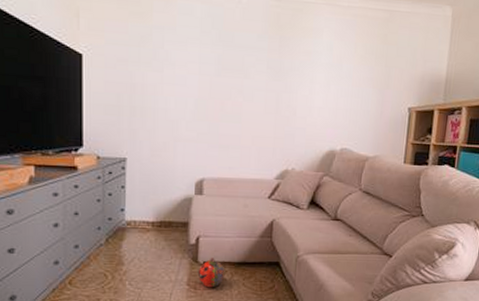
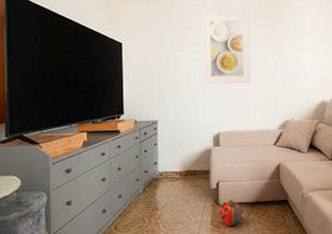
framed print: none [187,25,251,121] -> present [202,13,251,84]

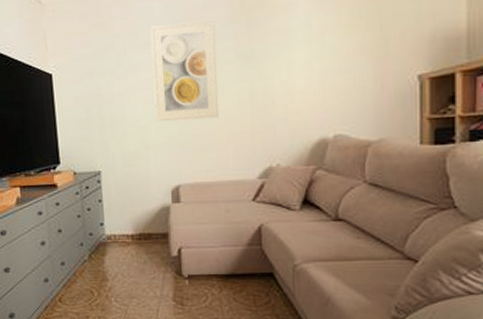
decorative ball: present [219,199,243,226] -> none [183,270,213,304]

